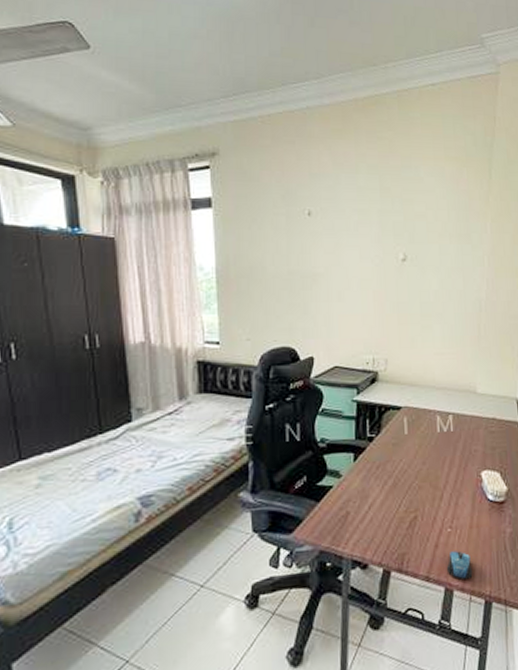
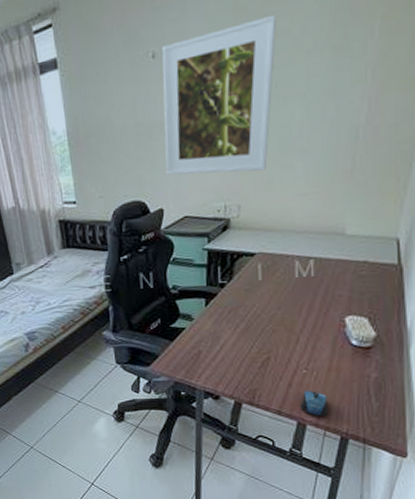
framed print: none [317,200,415,330] -> present [162,14,277,176]

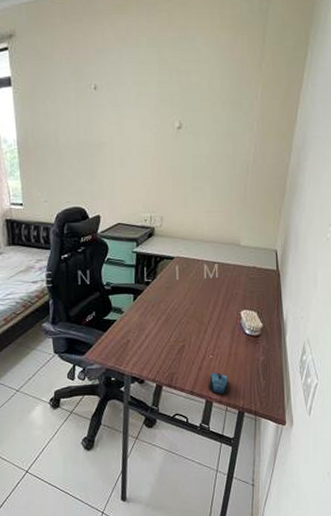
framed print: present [162,14,277,176] -> none [102,70,191,191]

